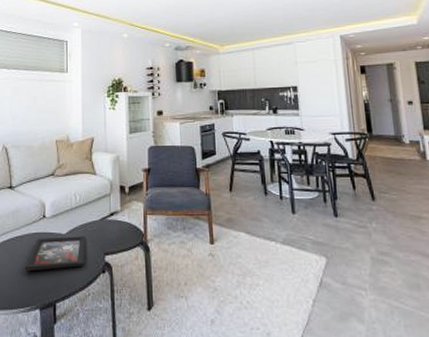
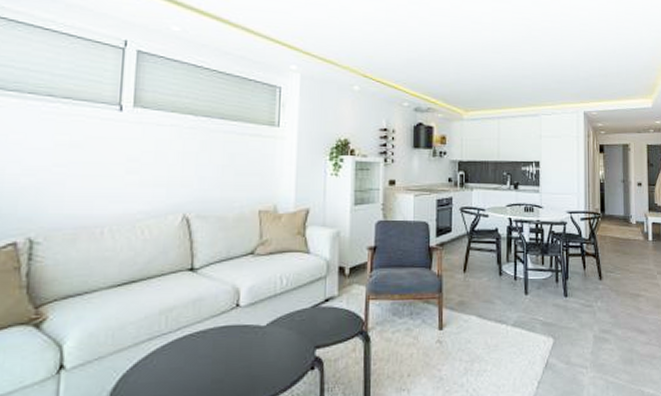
decorative tray: present [24,236,86,272] -> none [206,327,292,375]

